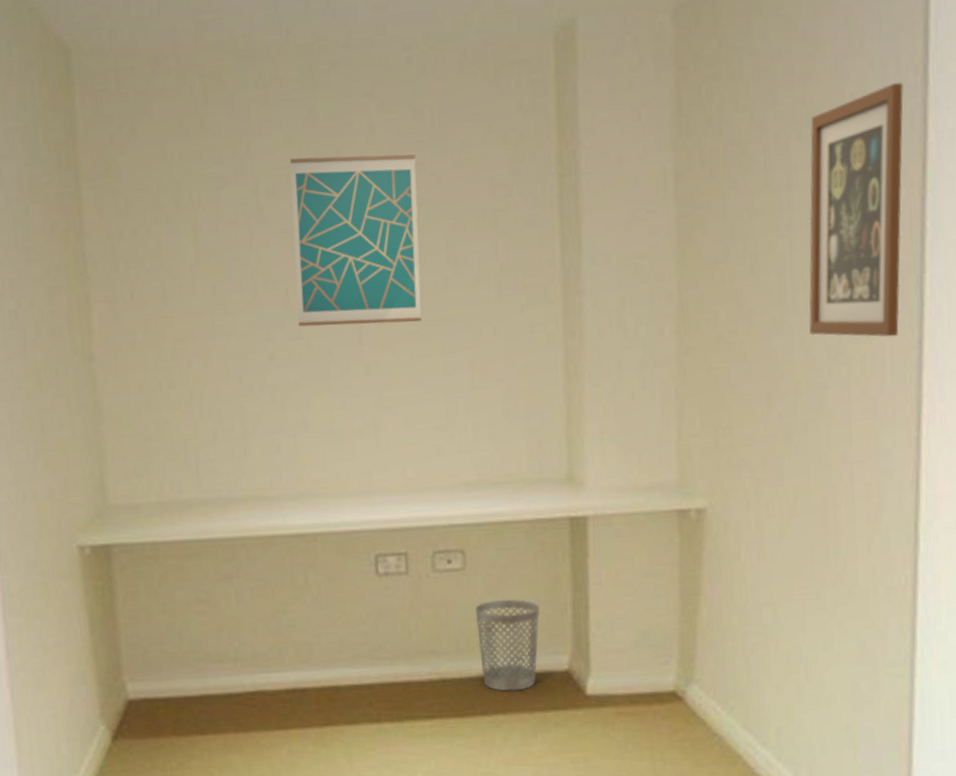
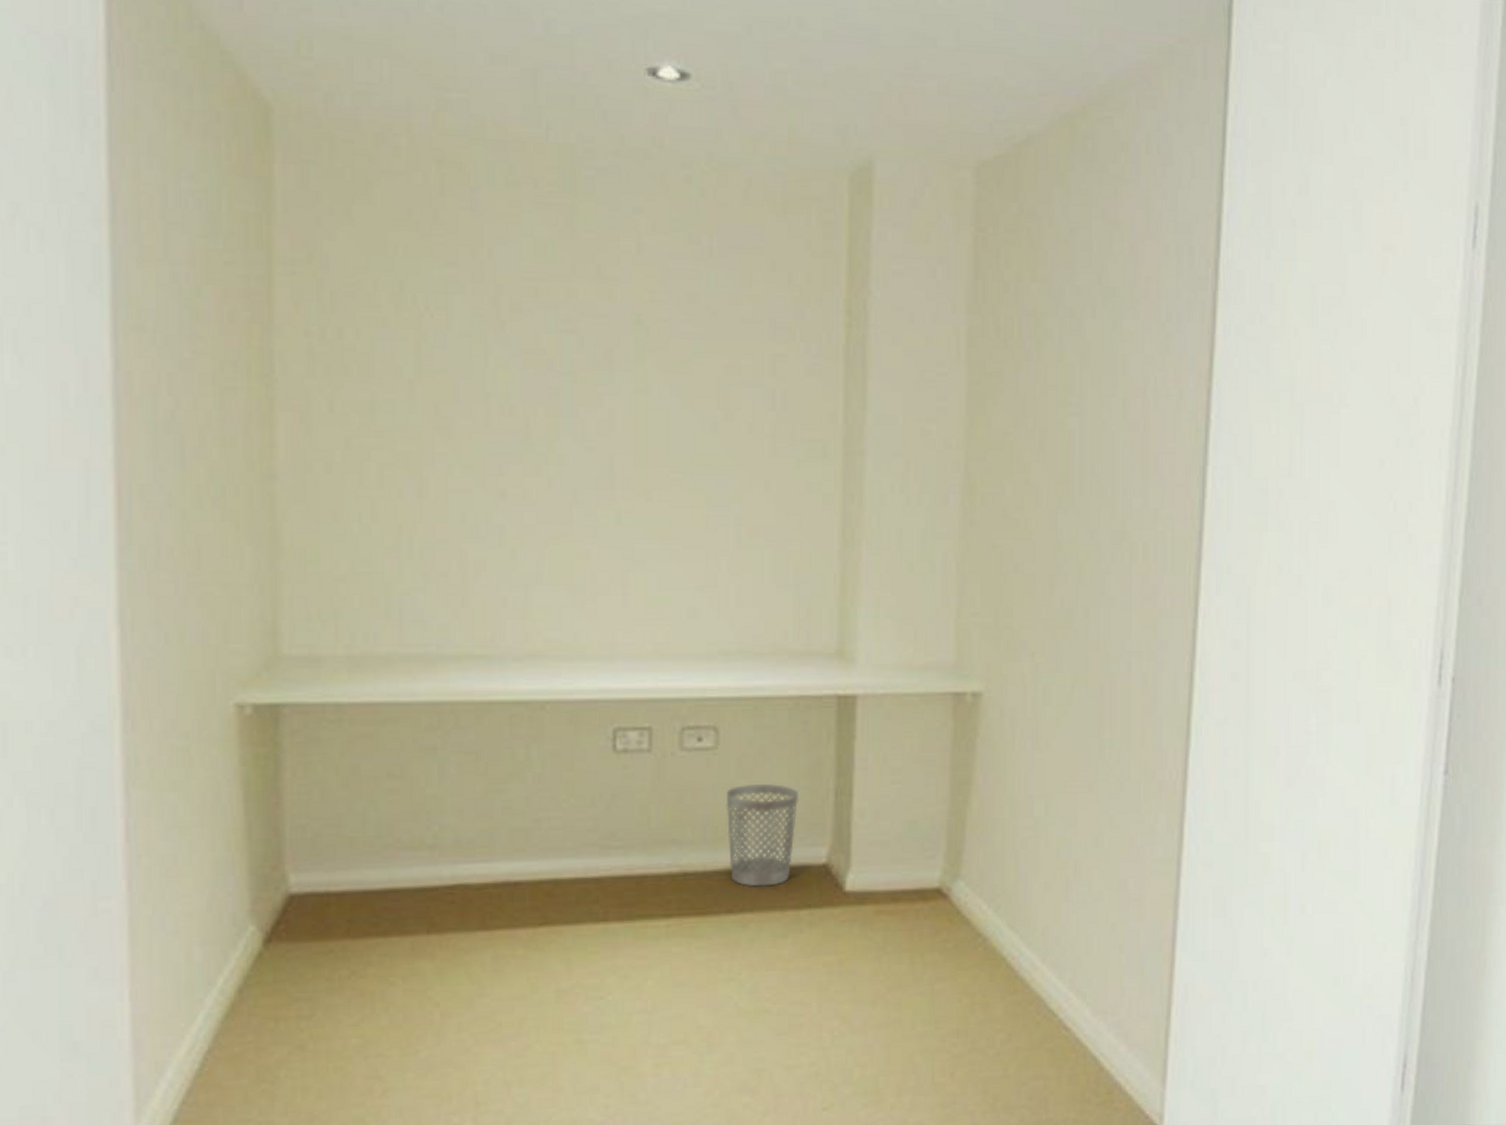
wall art: present [289,154,422,327] -> none [538,270,689,469]
wall art: present [809,82,903,337] -> none [1095,273,1195,527]

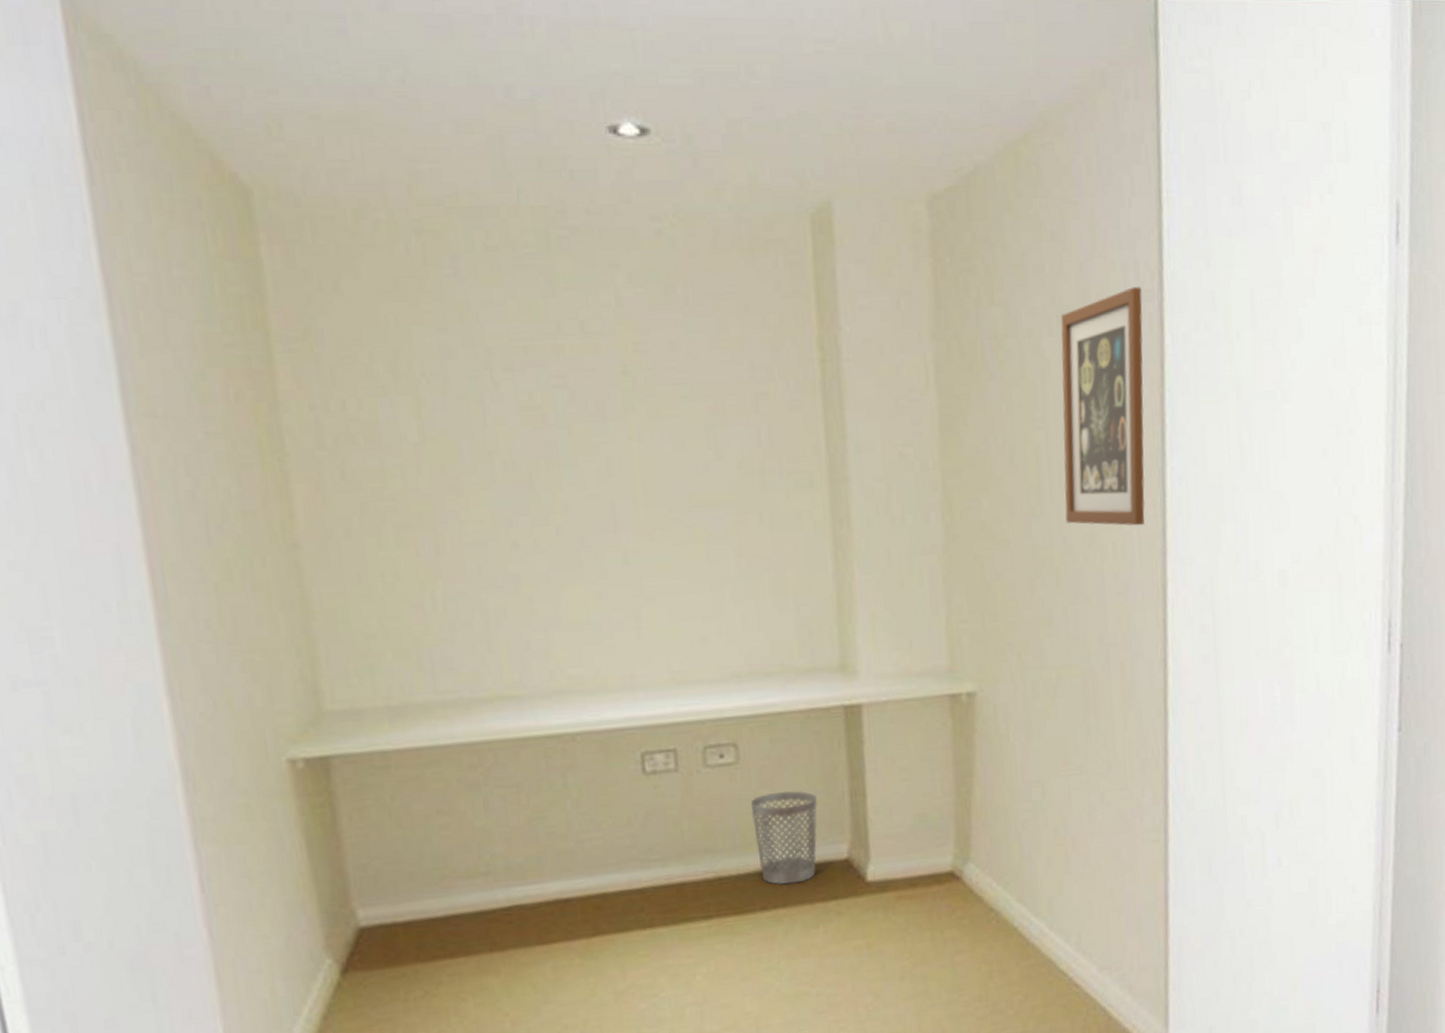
wall art: none [1095,273,1195,527] -> present [1060,287,1145,526]

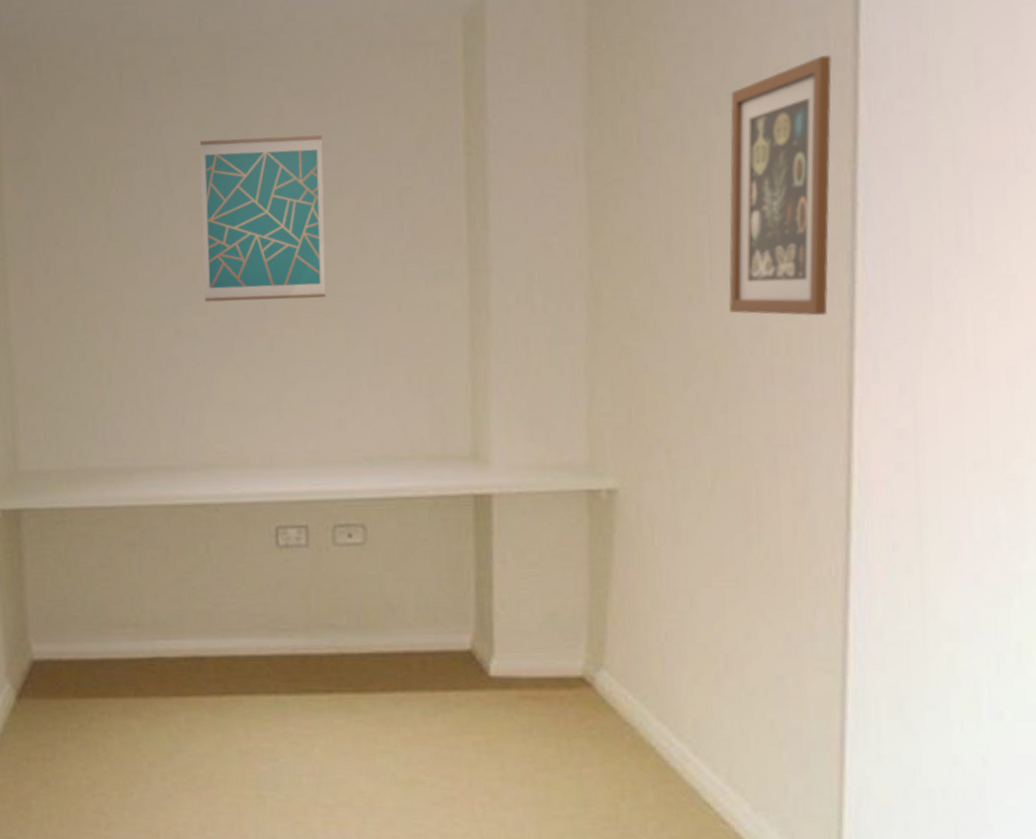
wall art: none [527,329,682,512] -> present [199,135,326,302]
wastebasket: present [751,790,818,885] -> none [375,576,443,669]

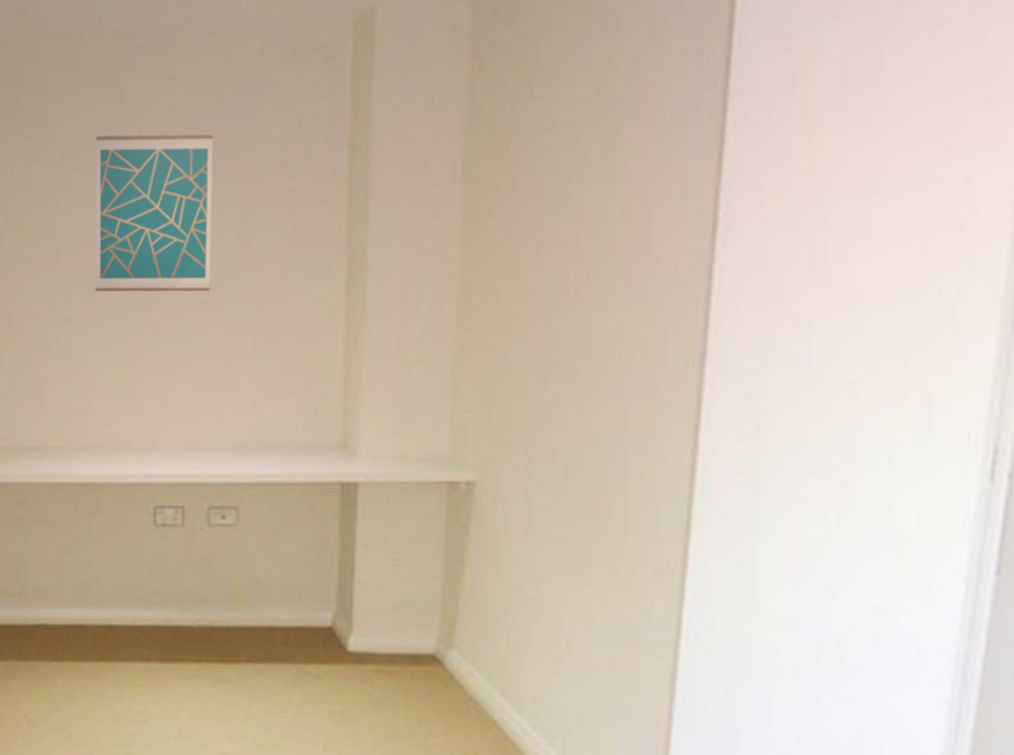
wall art: present [729,55,832,316] -> none [591,74,703,325]

